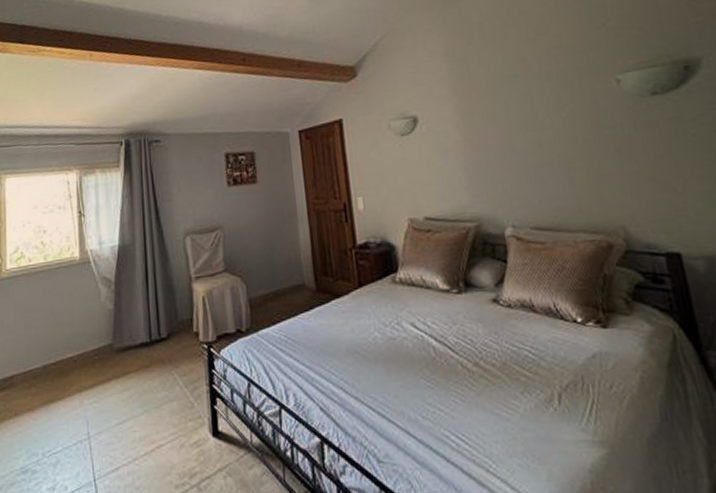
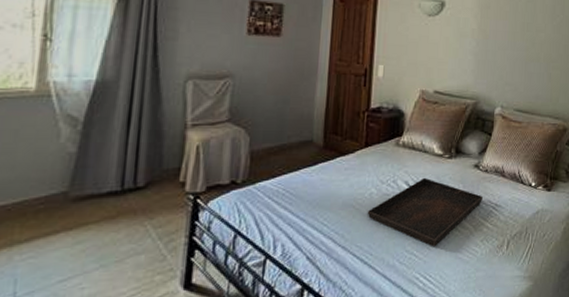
serving tray: none [374,317,512,400] -> present [367,177,483,247]

